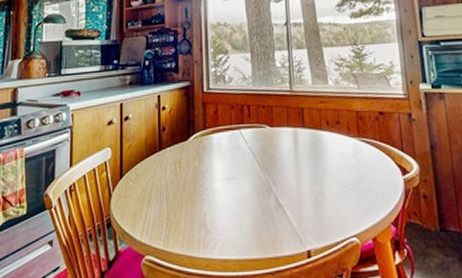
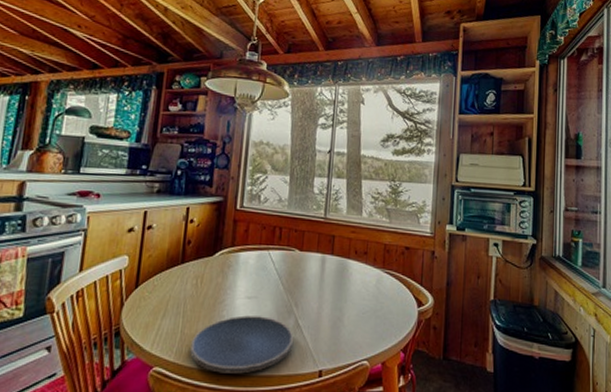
plate: none [177,197,276,259] -> present [190,315,293,374]

